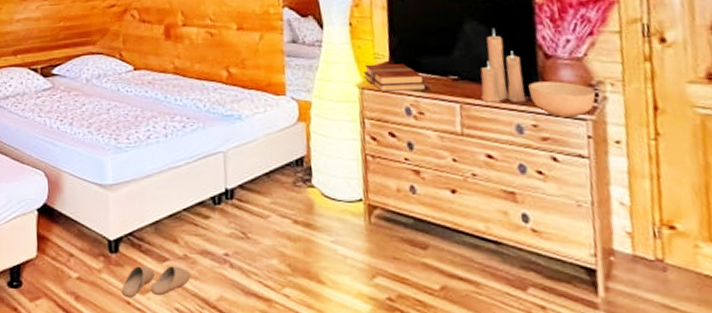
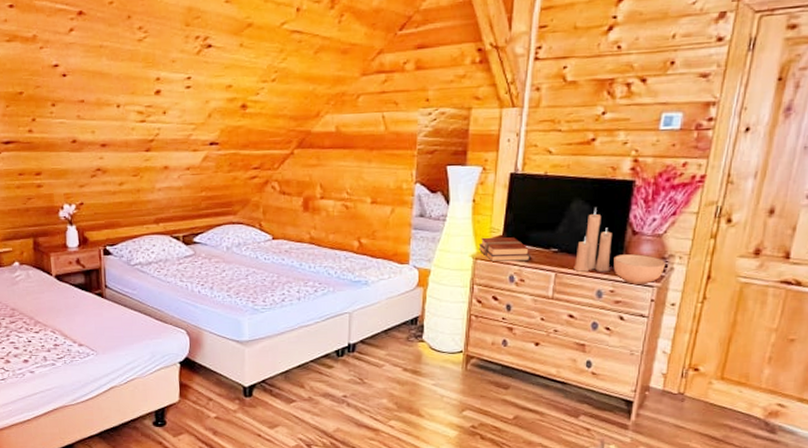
slippers: present [122,266,191,297] -> none [254,406,314,431]

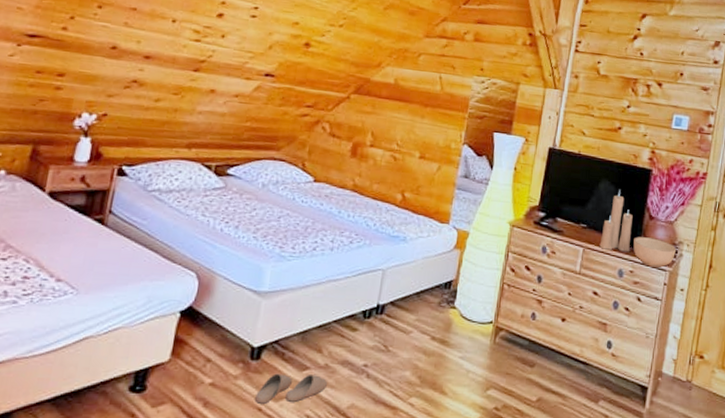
slippers: none [254,406,314,431] -> present [255,373,328,404]
books: present [478,237,530,262] -> none [515,205,562,233]

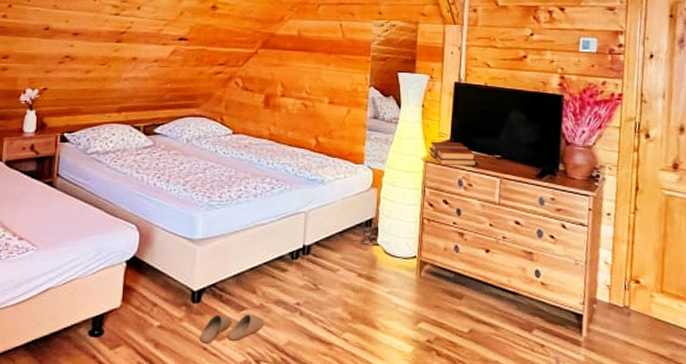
books: none [515,205,562,233] -> present [428,141,476,165]
candle: present [599,190,633,252] -> none [516,118,549,180]
bowl: present [633,237,677,269] -> none [551,164,599,194]

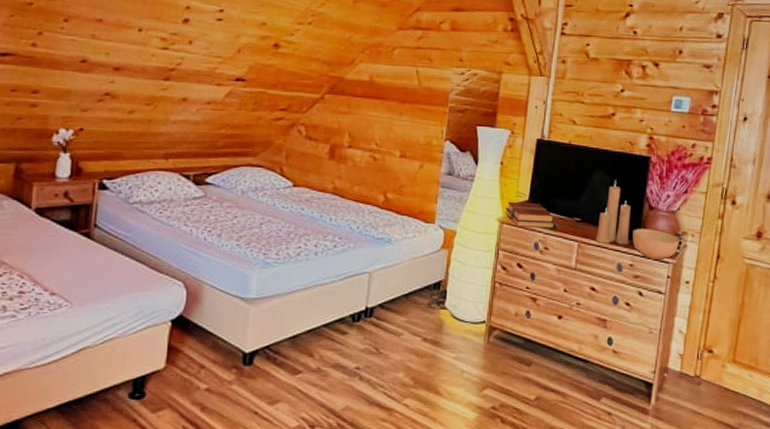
slippers: present [200,314,265,343] -> none [251,378,322,407]
candle: none [516,118,549,180] -> present [595,180,631,245]
bowl: none [551,164,599,194] -> present [632,228,680,261]

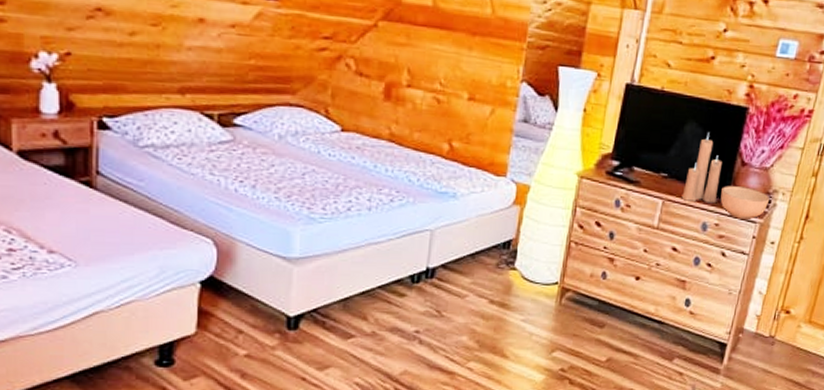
books: present [504,201,555,228] -> none [584,153,639,184]

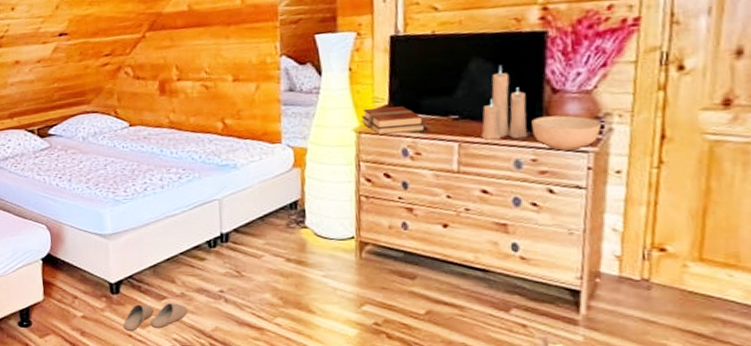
slippers: none [298,343,377,373] -> present [123,303,188,331]
books: none [584,153,639,184] -> present [360,106,426,135]

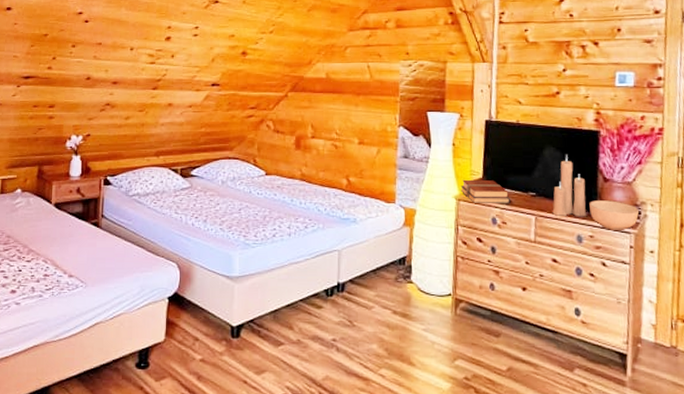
slippers: present [123,303,188,331] -> none [240,349,302,377]

